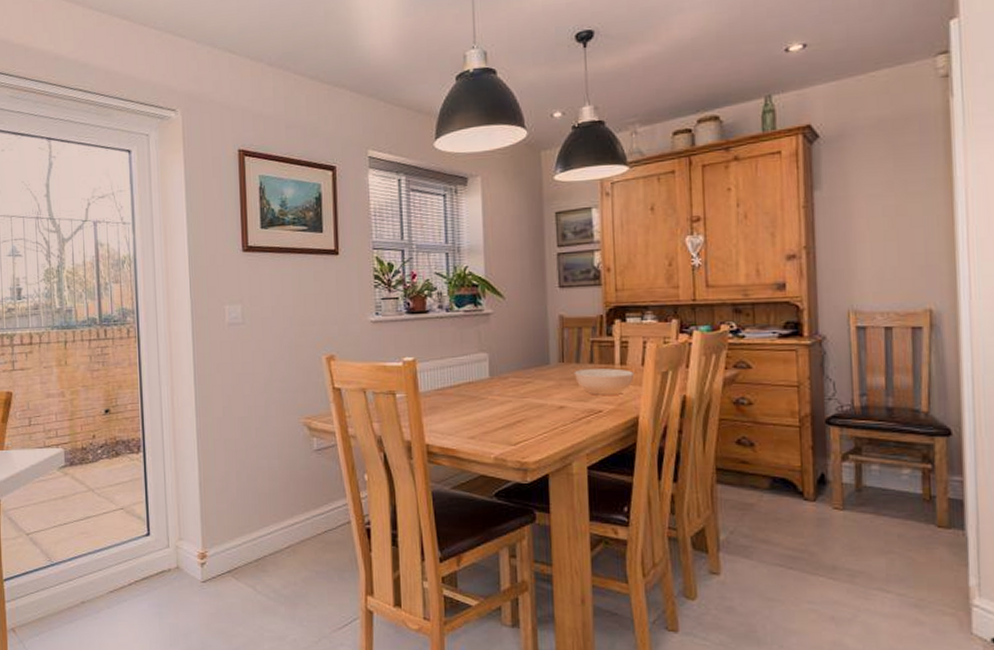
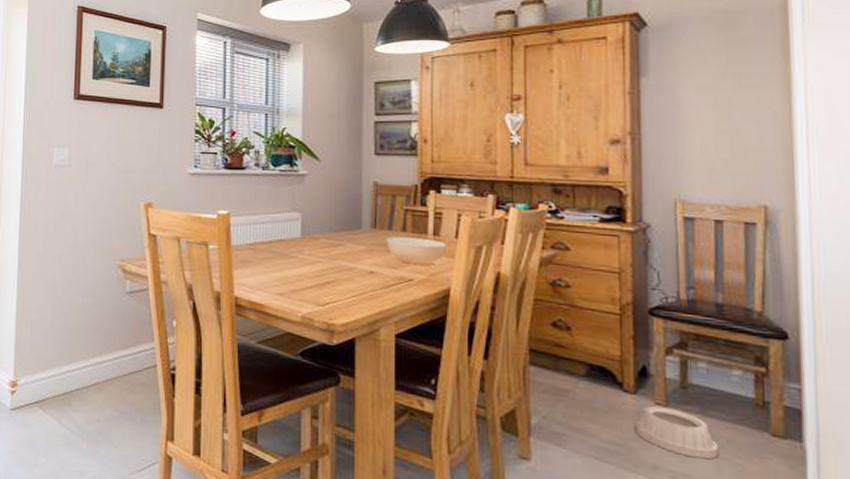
pet bowl: none [814,509,891,555] -> present [633,404,719,460]

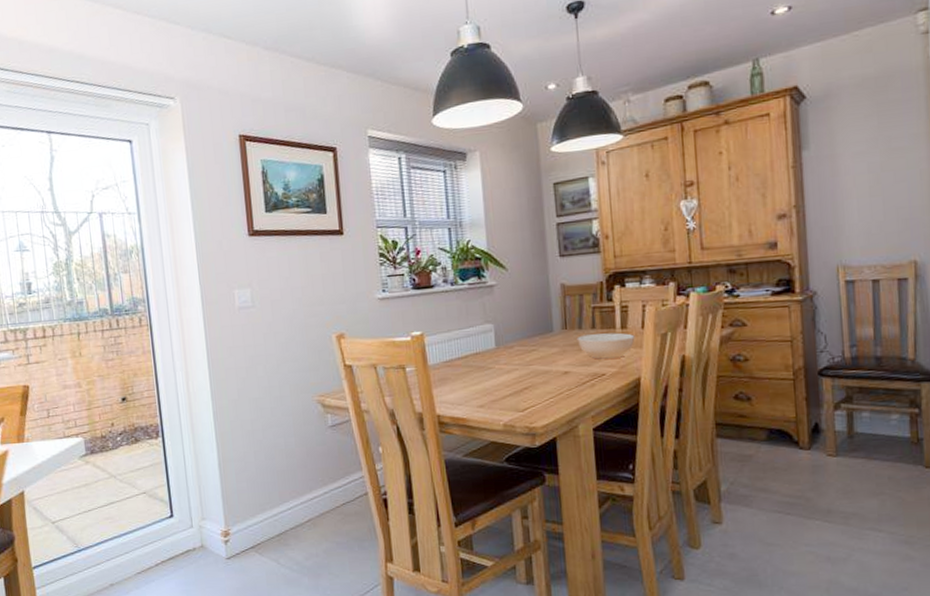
pet bowl: present [633,404,719,460] -> none [809,456,882,498]

